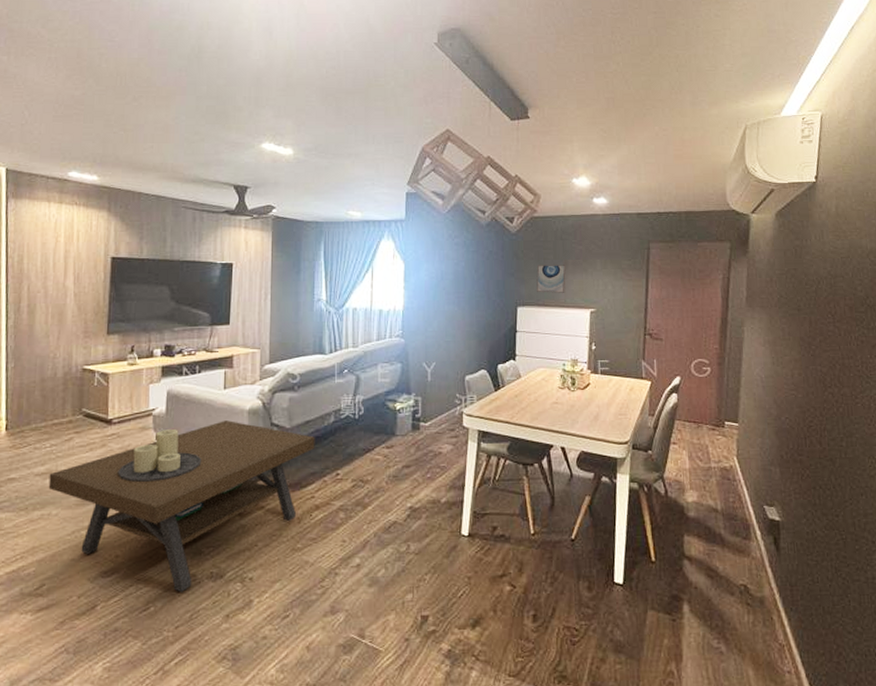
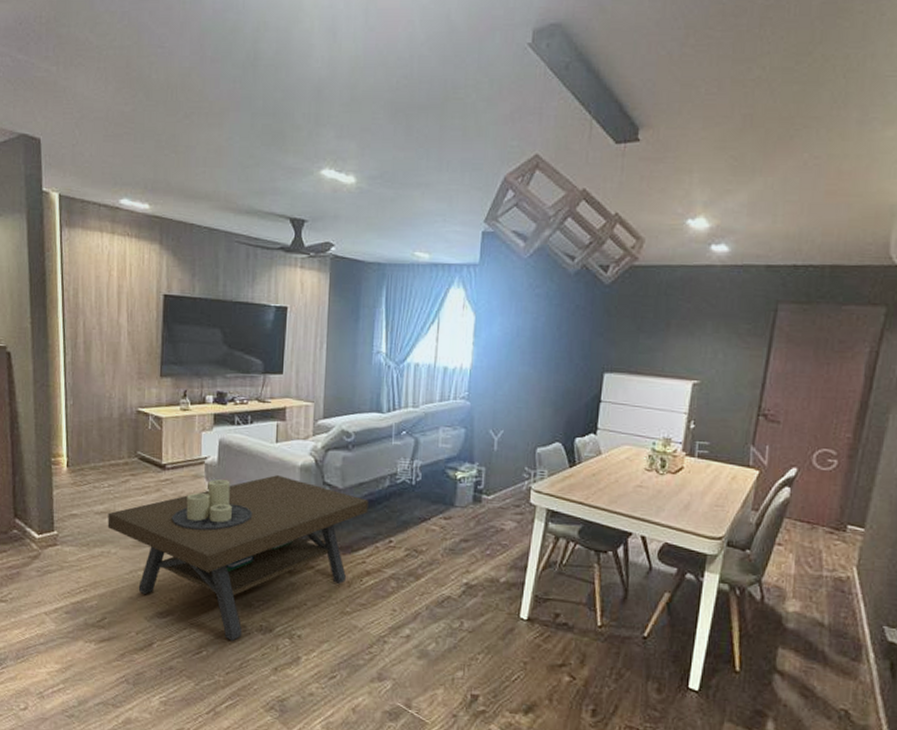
wall art: present [536,265,566,293] -> none [628,324,668,360]

